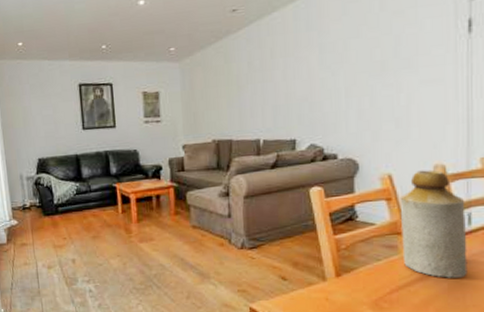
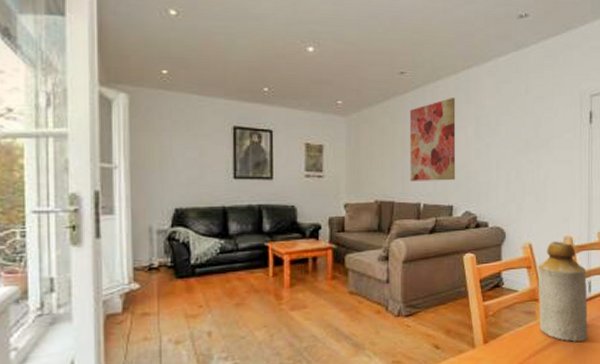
wall art: none [244,26,298,118] -> present [409,97,456,181]

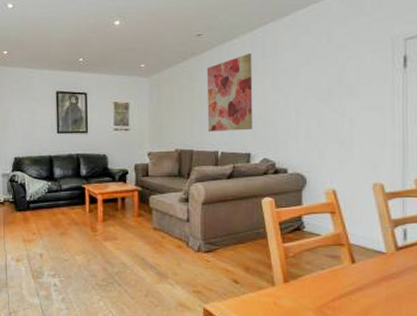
bottle: present [538,241,588,342] -> none [343,187,403,289]

